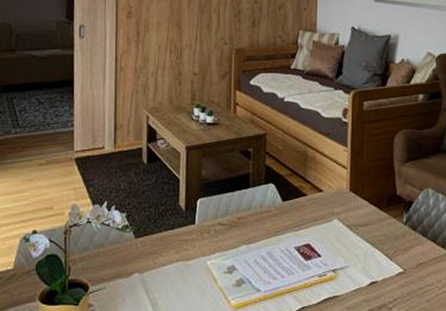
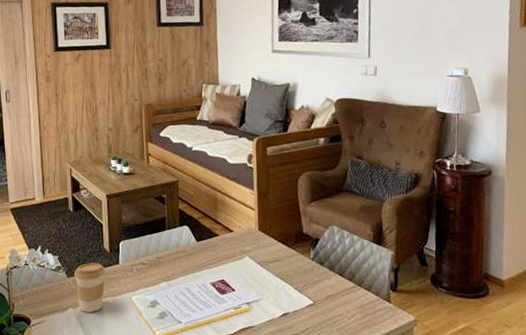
coffee cup: none [143,222,180,278] -> present [74,263,106,312]

